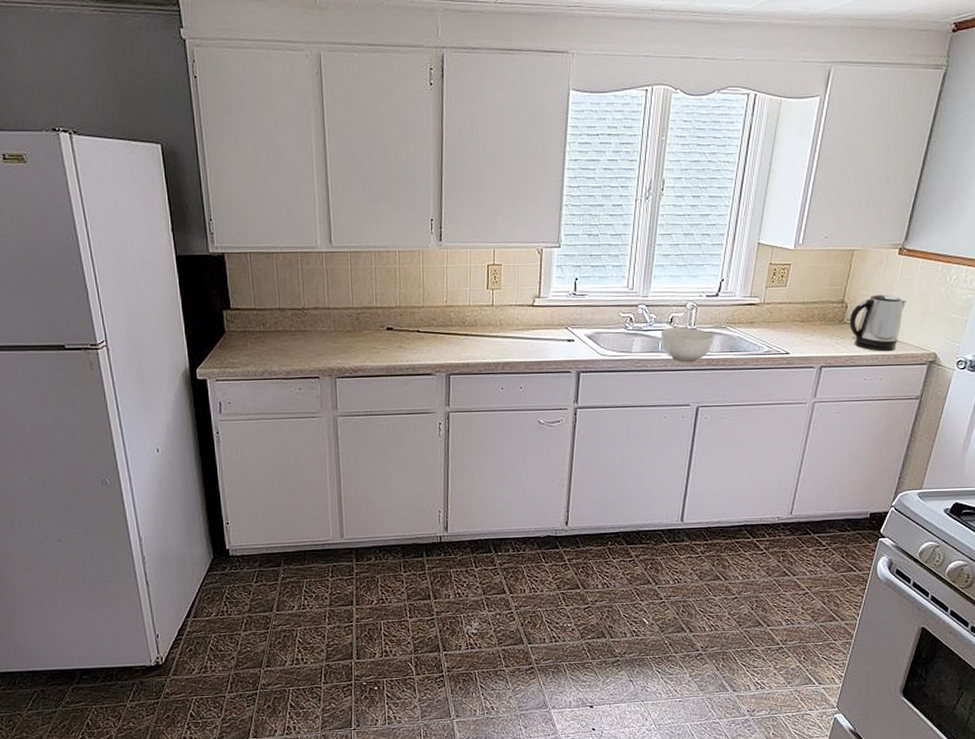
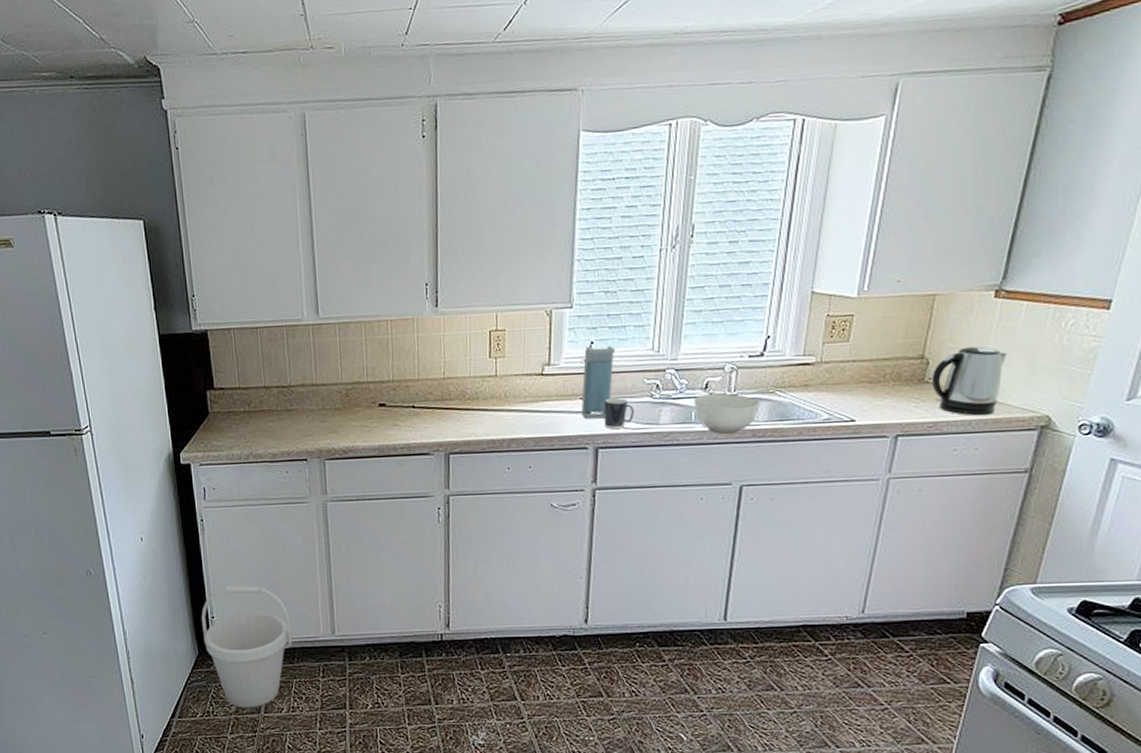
bucket: none [216,493,303,607] -> present [201,585,292,709]
soap dispenser: none [566,282,597,347] -> present [581,346,616,419]
mug: none [585,328,611,356] -> present [603,397,634,430]

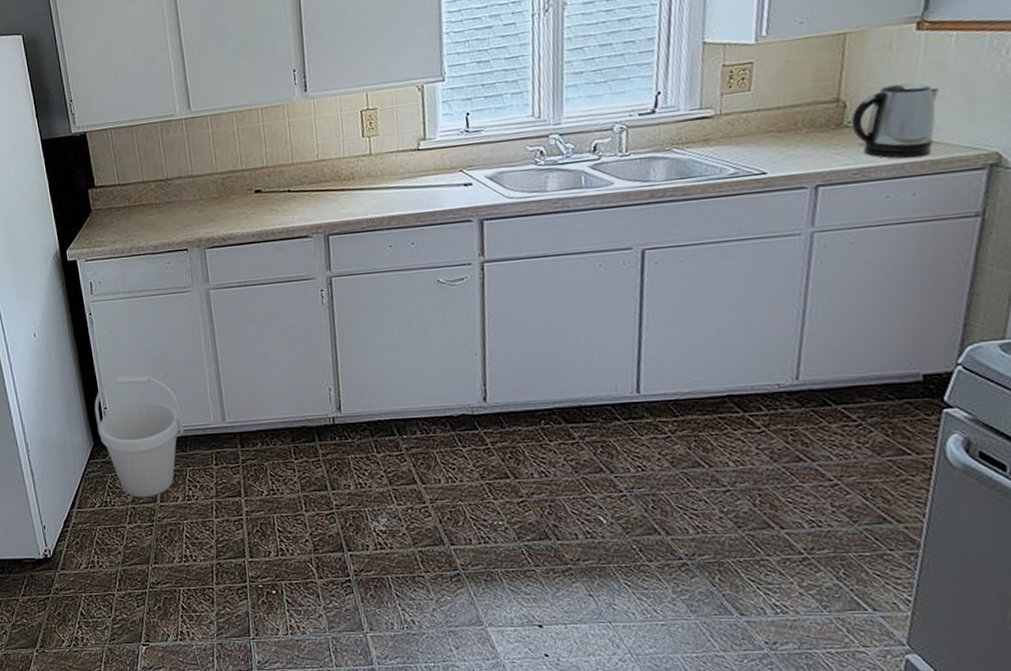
soap dispenser: present [581,346,616,419] -> none [460,115,494,191]
mug: present [603,397,634,430] -> none [484,167,519,200]
bowl: present [693,393,760,435] -> none [582,154,656,198]

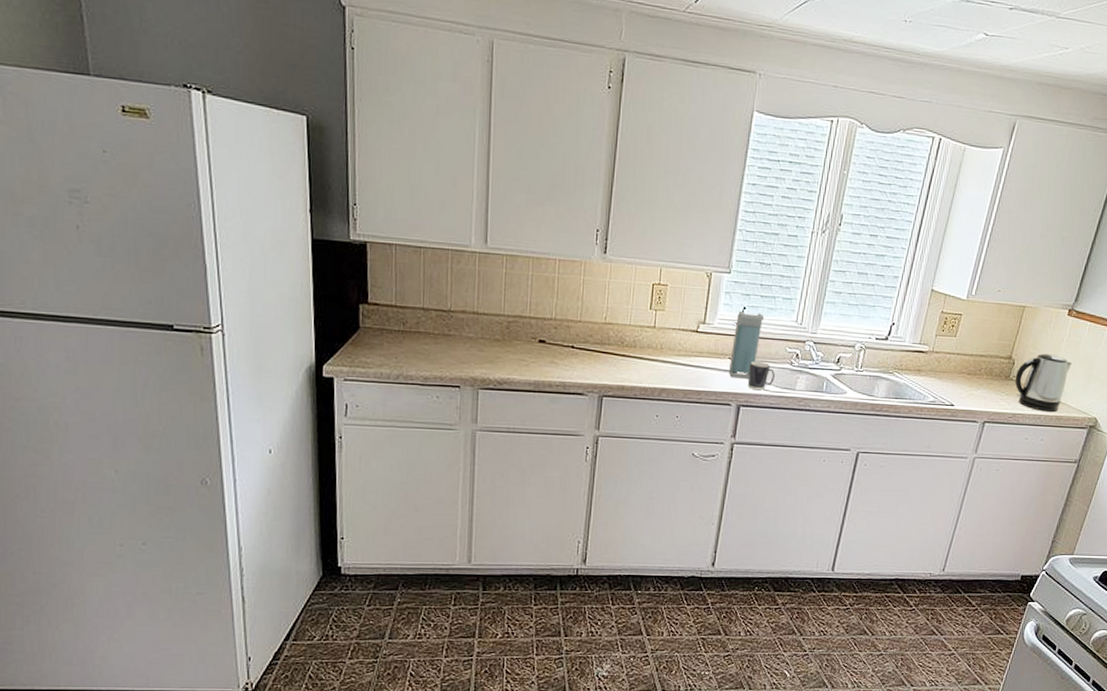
bucket: present [94,375,184,498] -> none [329,506,426,634]
soap dispenser: none [460,115,494,191] -> present [728,310,765,379]
mug: none [484,167,519,200] -> present [747,360,775,391]

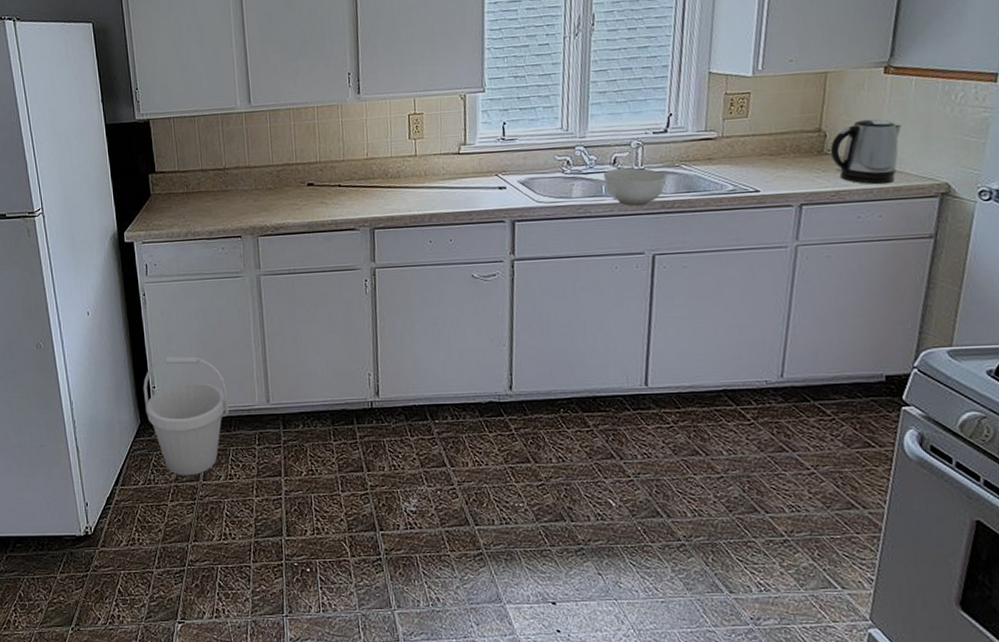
bucket: none [329,506,426,634] -> present [143,356,229,476]
soap dispenser: present [728,310,765,379] -> none [497,126,527,194]
mug: present [747,360,775,391] -> none [517,173,547,204]
bowl: none [825,368,880,406] -> present [603,167,667,207]

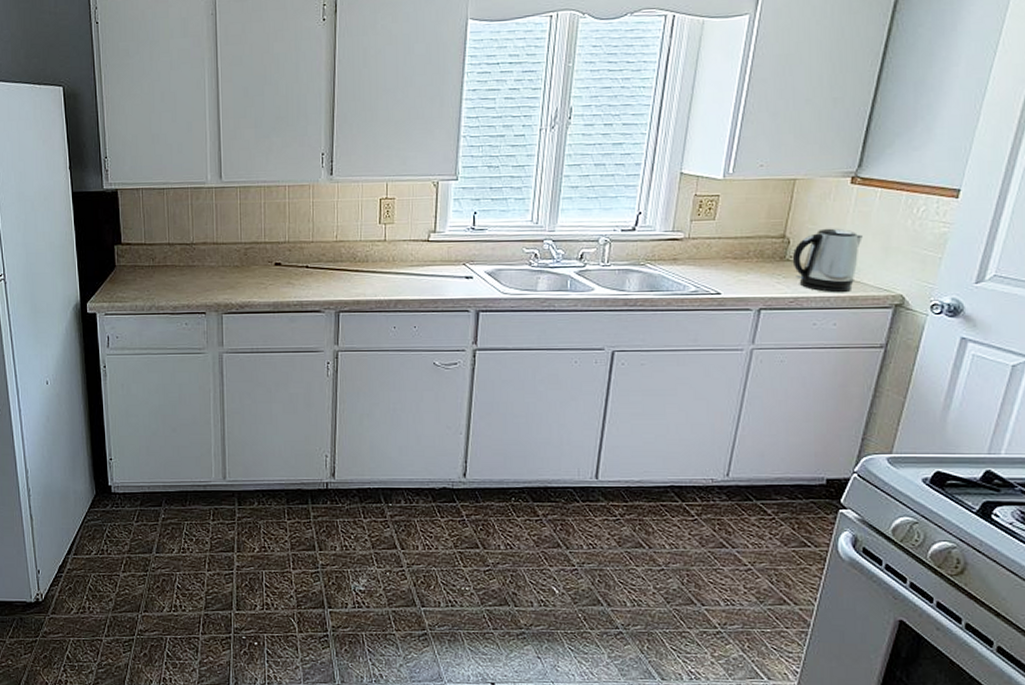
bucket: present [143,356,229,476] -> none [99,429,185,548]
bowl: present [603,167,667,207] -> none [569,264,631,303]

